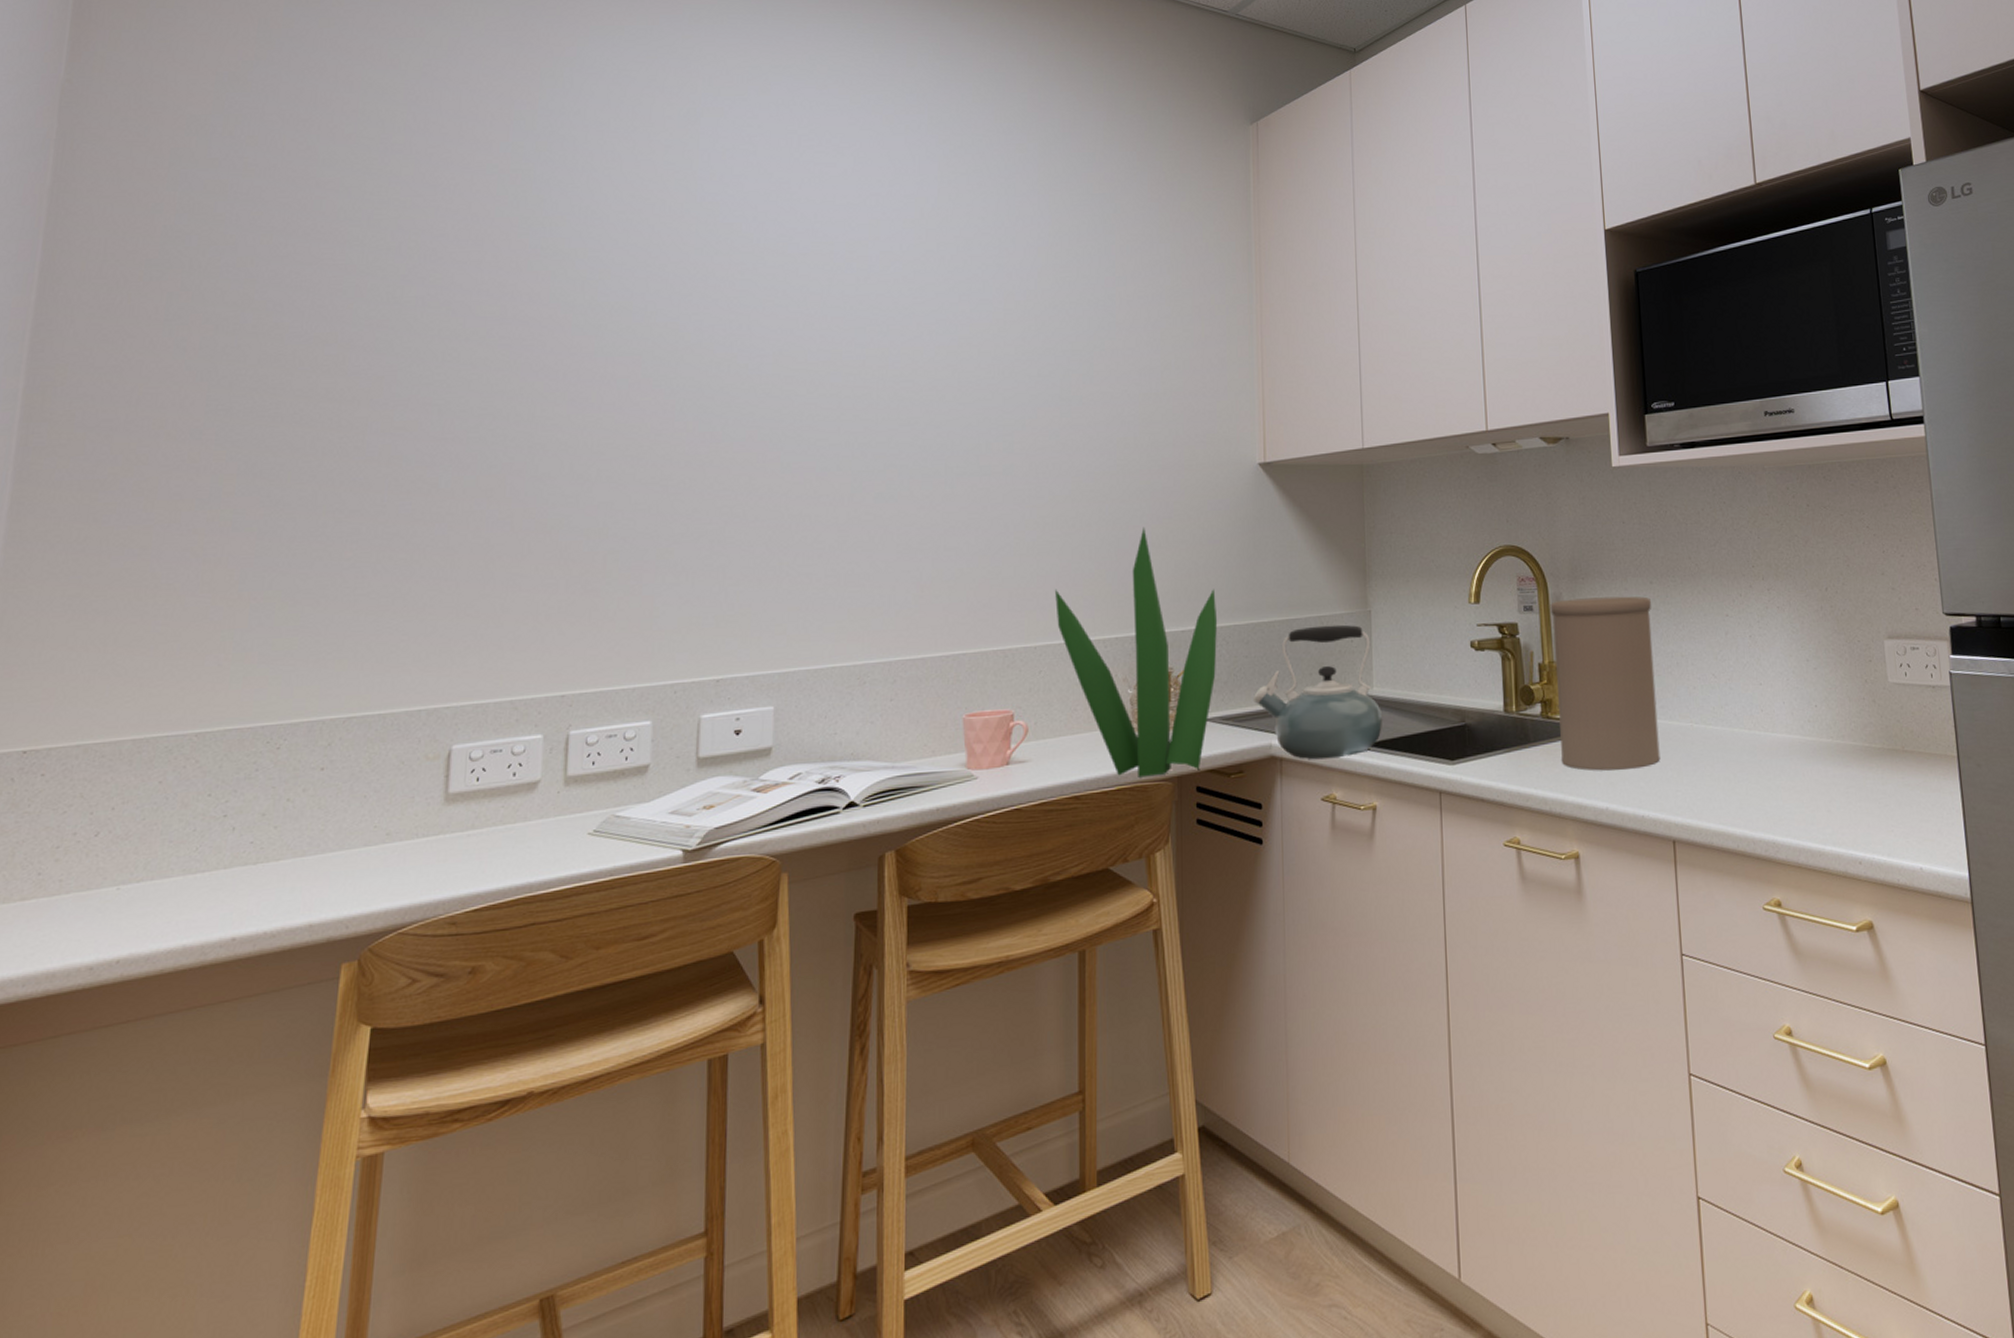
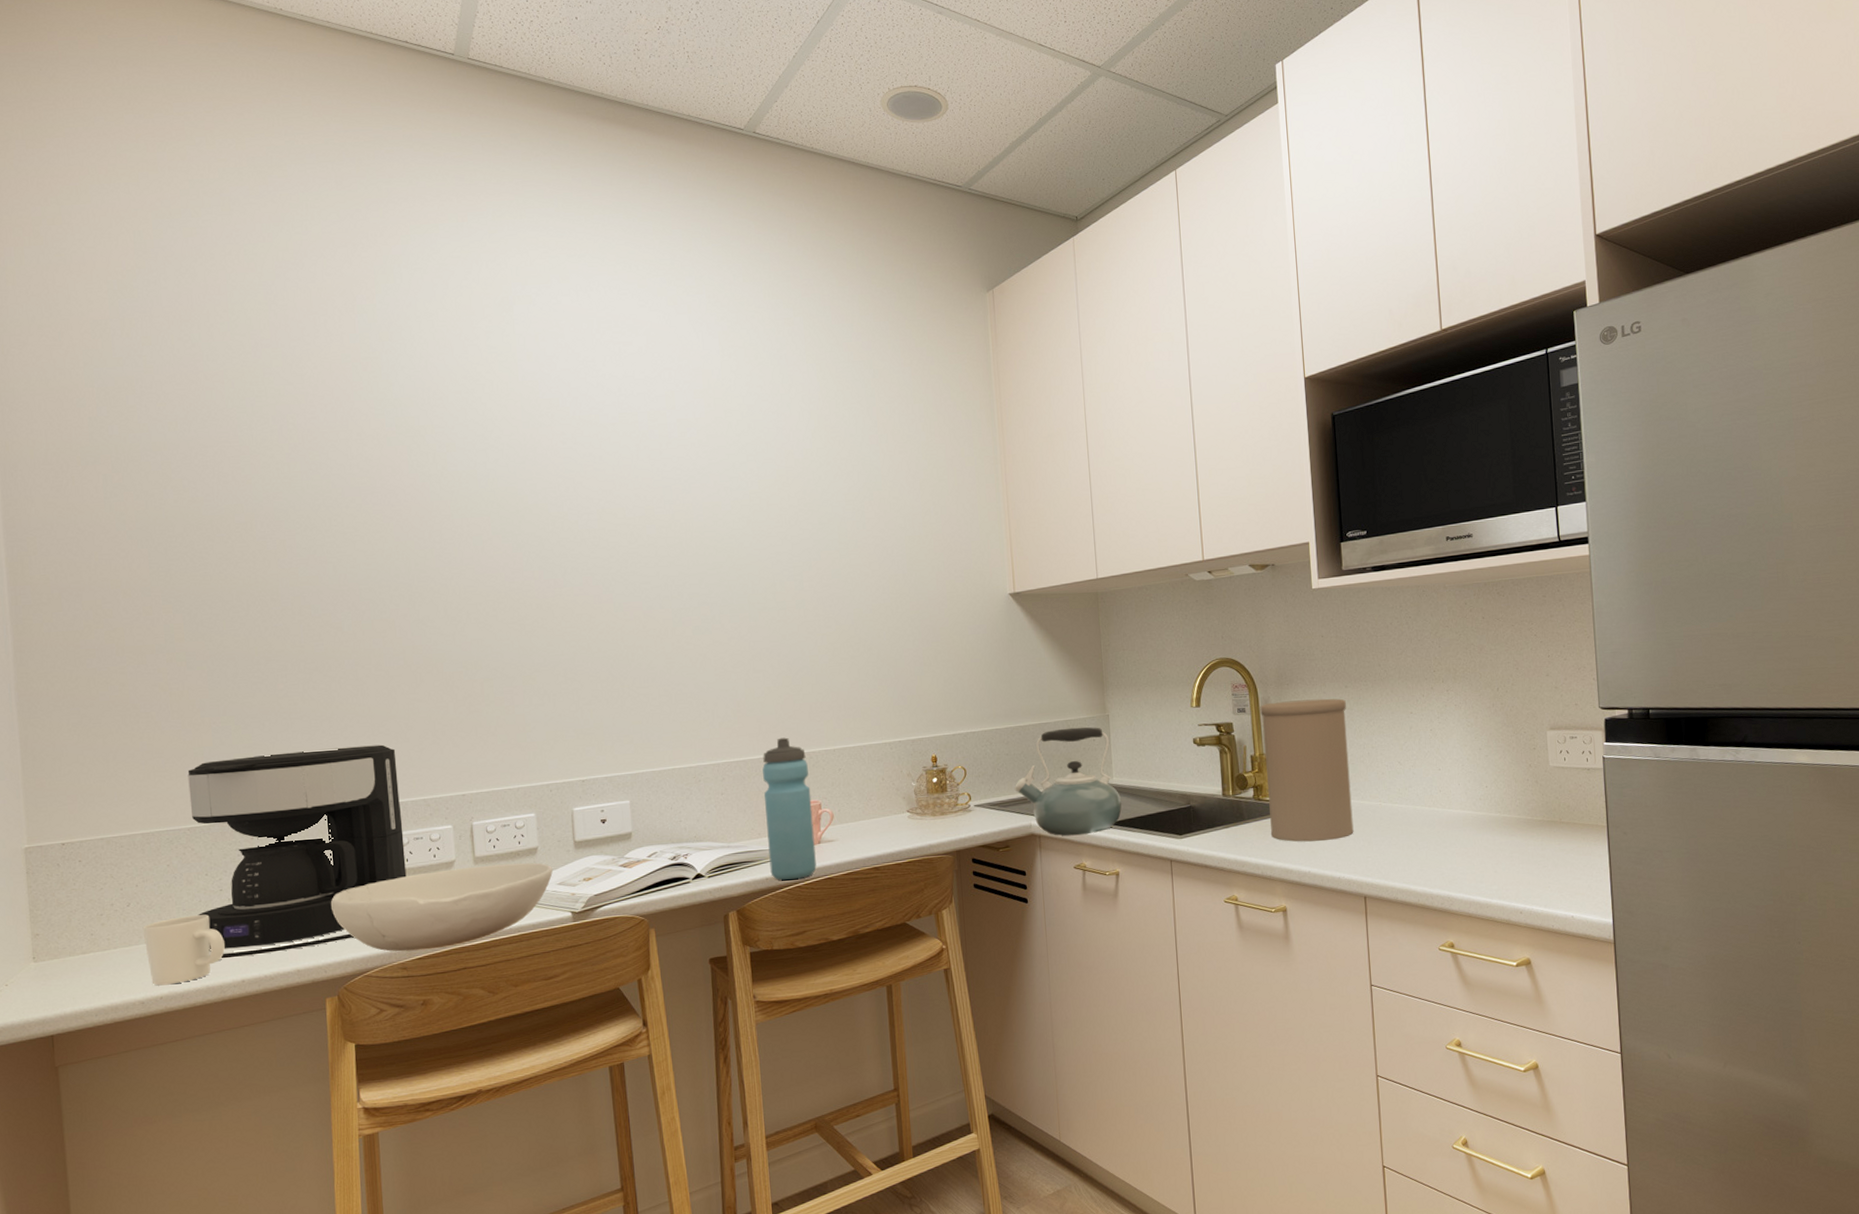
mug: none [108,848,218,945] -> present [142,915,225,986]
coffee maker: none [189,630,482,909] -> present [187,744,407,959]
bowl: none [368,784,665,901] -> present [331,862,553,952]
water bottle: none [943,630,1002,812] -> present [762,737,817,881]
plant: present [1055,526,1218,778] -> none [847,649,983,852]

